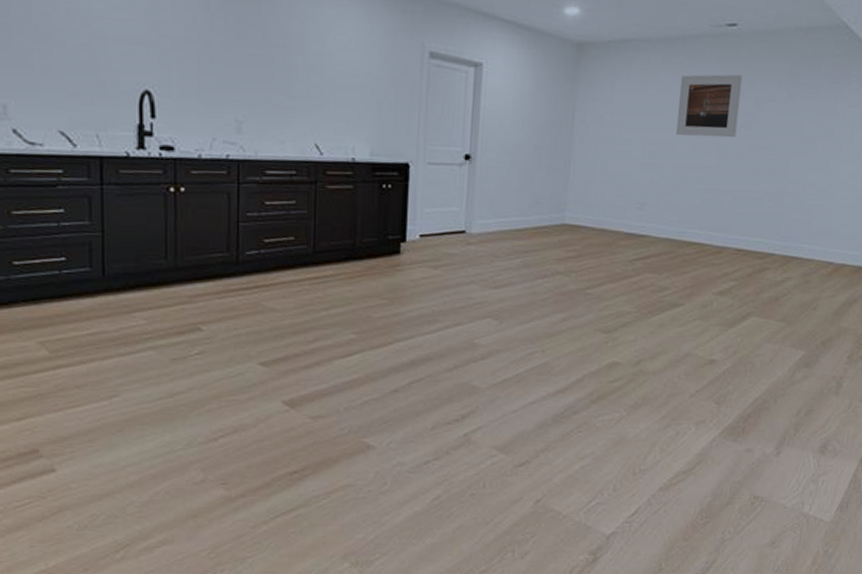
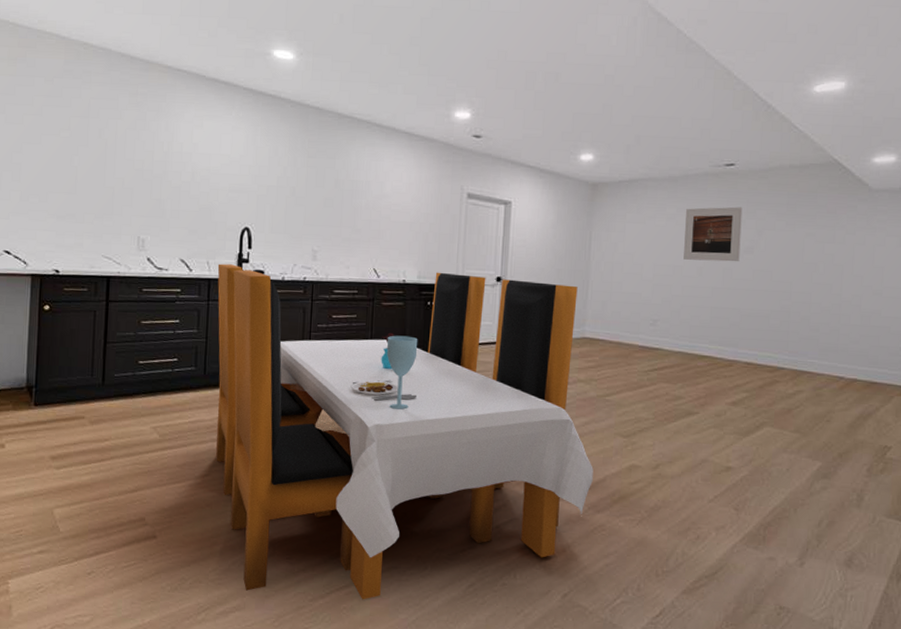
dining set: none [111,137,571,523] -> present [216,263,594,600]

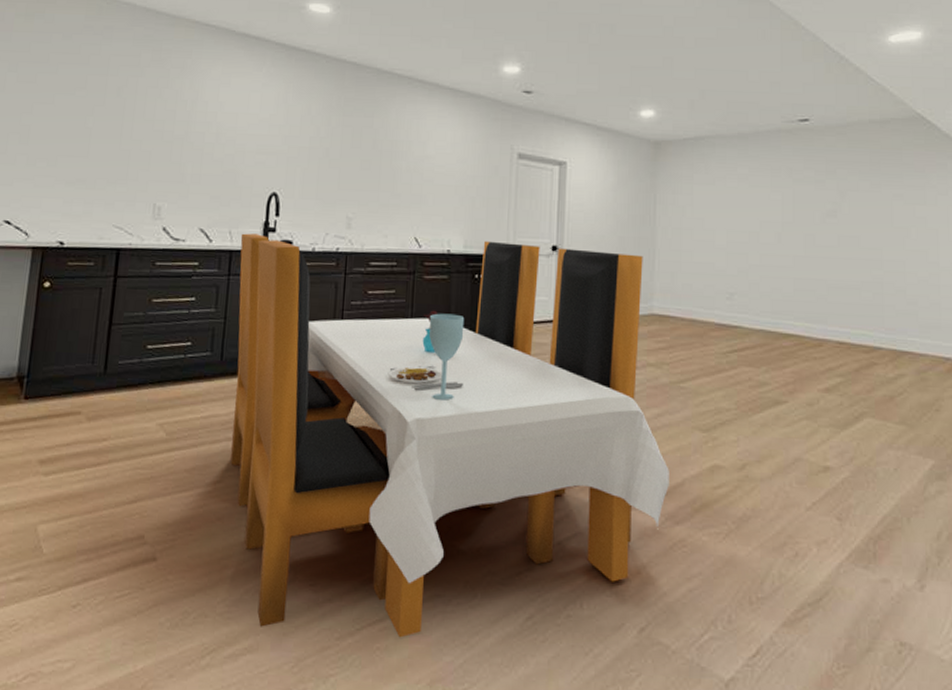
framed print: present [683,207,743,262] -> none [759,165,822,227]

